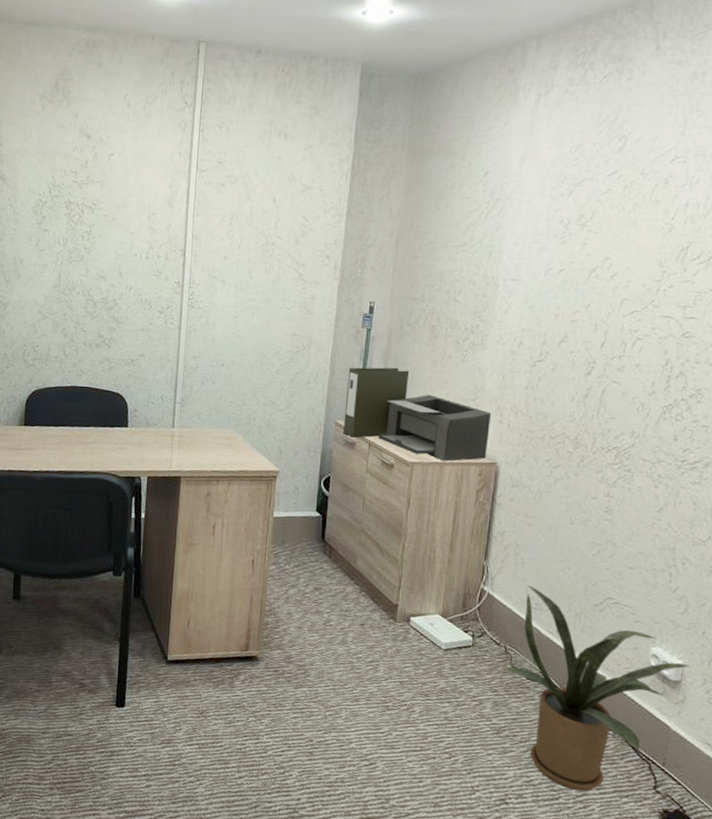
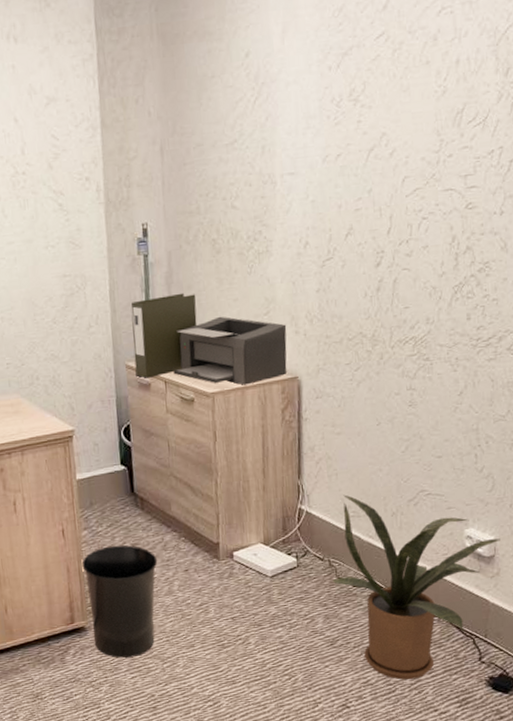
waste bin: none [263,584,337,697] -> present [82,545,158,658]

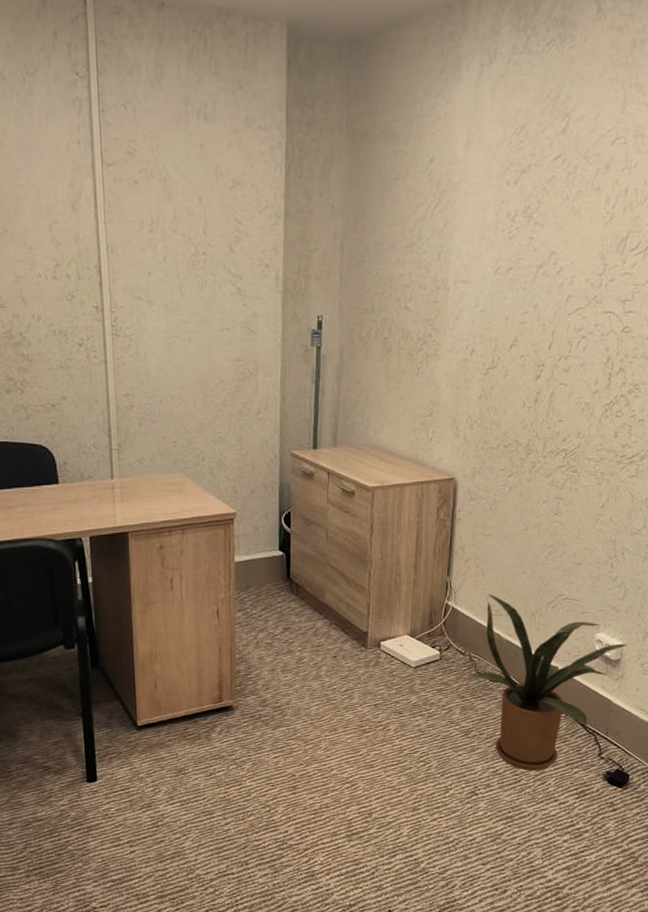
waste bin: present [82,545,158,658] -> none [234,628,308,738]
binder: present [130,292,197,378] -> none [300,387,364,468]
printer: present [173,316,287,385] -> none [337,413,448,482]

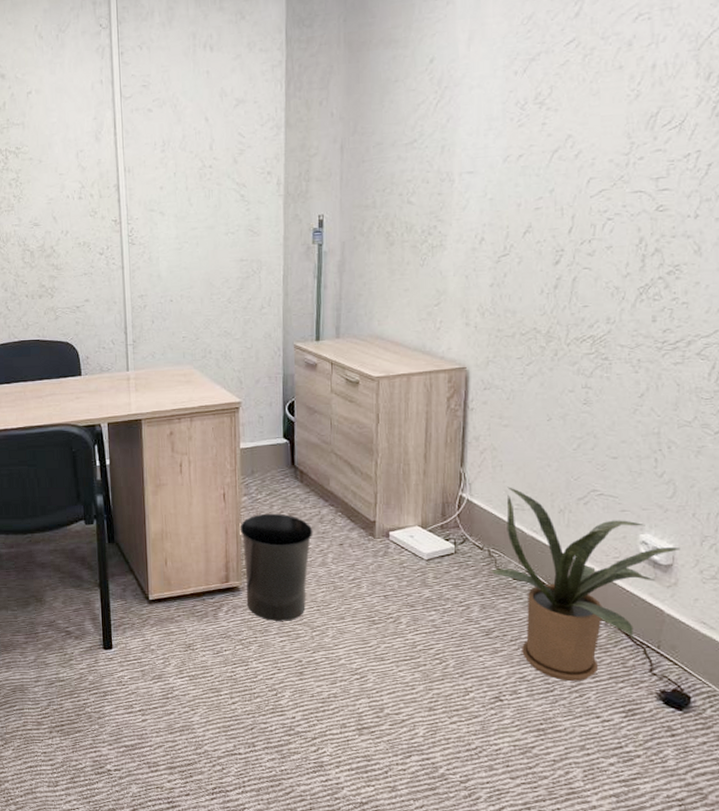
waste bin: none [234,628,308,738] -> present [240,513,313,621]

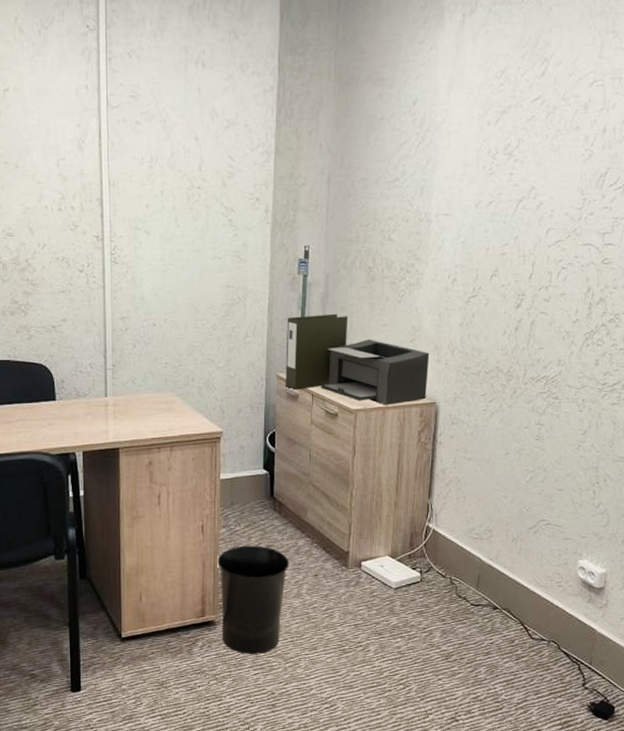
binder: none [302,281,367,359] -> present [285,313,349,390]
printer: none [340,304,457,372] -> present [321,339,430,405]
house plant: present [490,487,680,681] -> none [451,517,611,698]

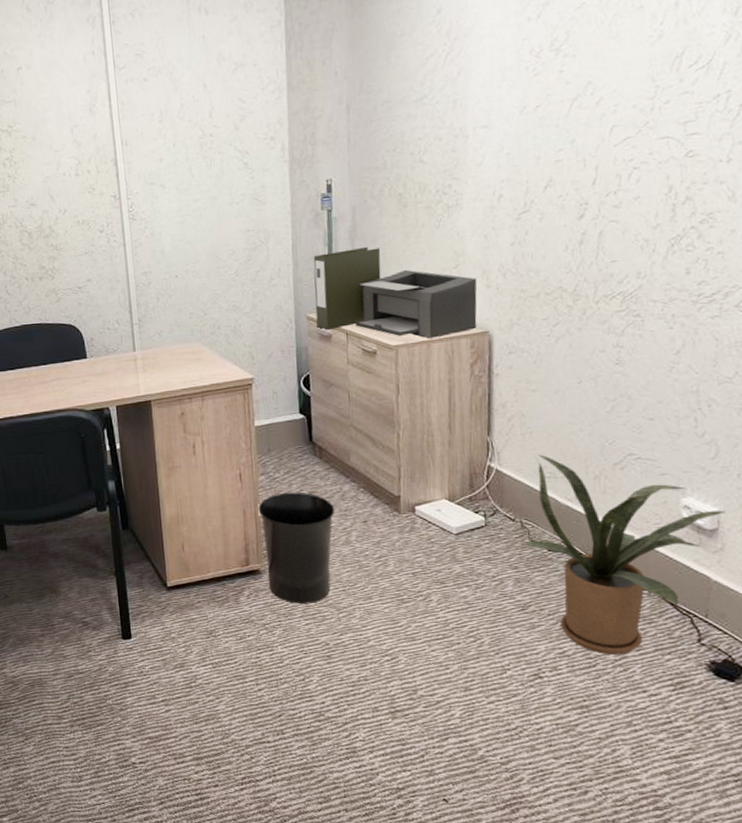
house plant: none [451,517,611,698] -> present [523,454,725,654]

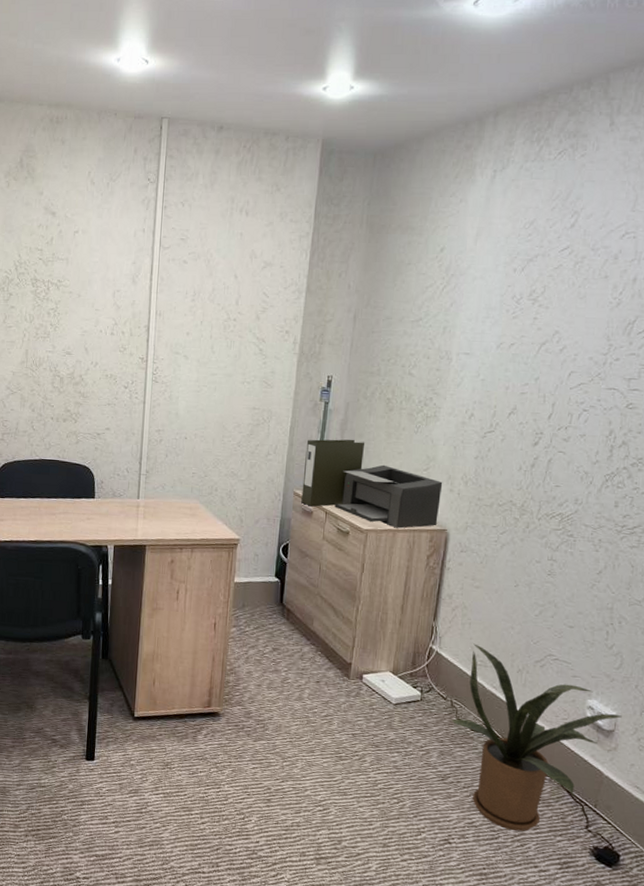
waste bin: present [258,492,335,603] -> none [225,645,294,750]

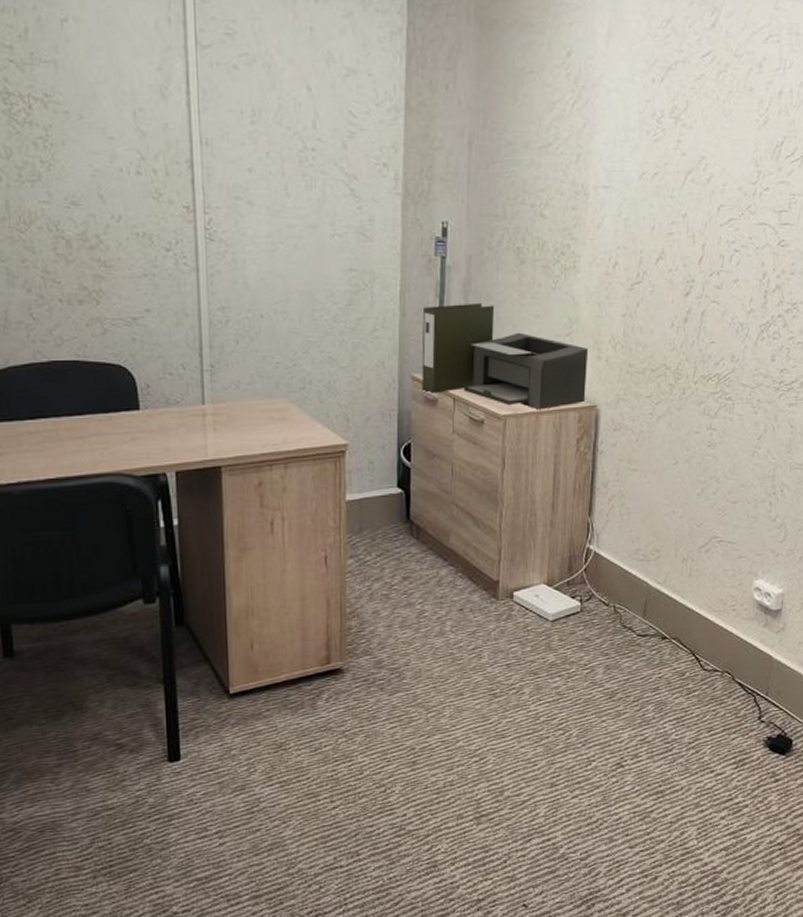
house plant: present [450,643,622,831] -> none [615,536,788,738]

